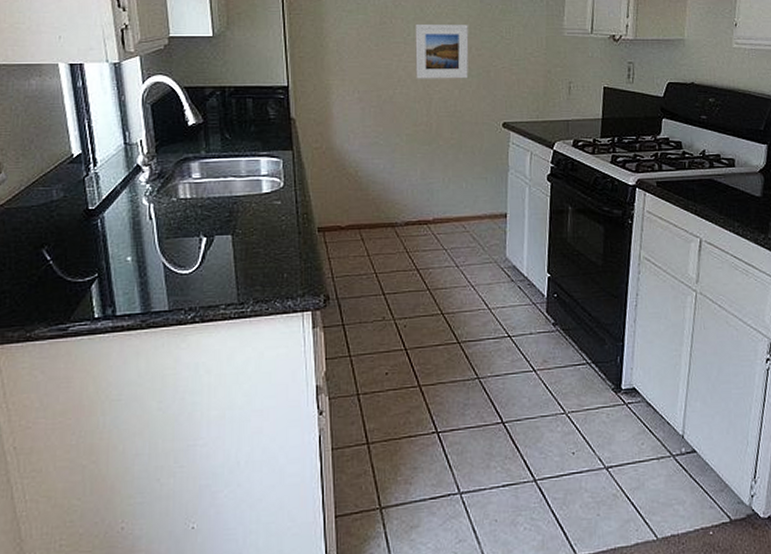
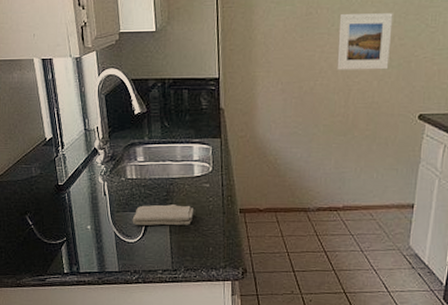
washcloth: none [186,226,264,253] -> present [132,204,194,226]

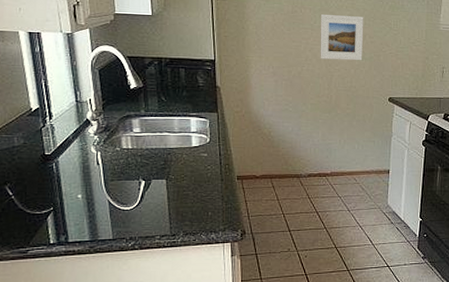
washcloth: present [132,204,194,226] -> none [128,173,193,193]

